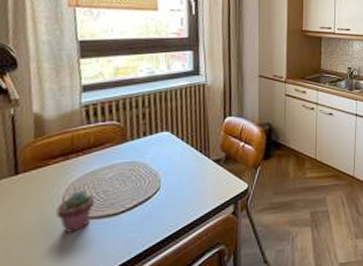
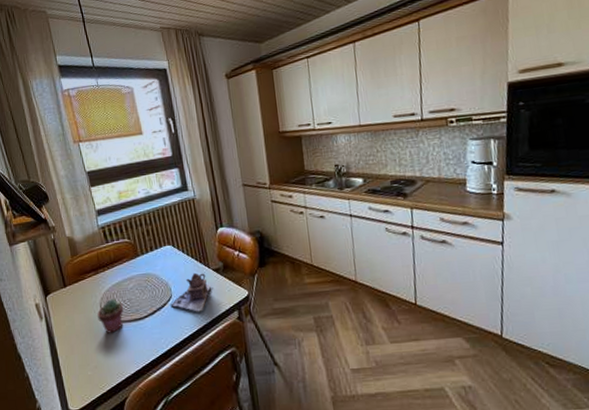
teapot: none [156,163,208,207] -> present [170,272,211,312]

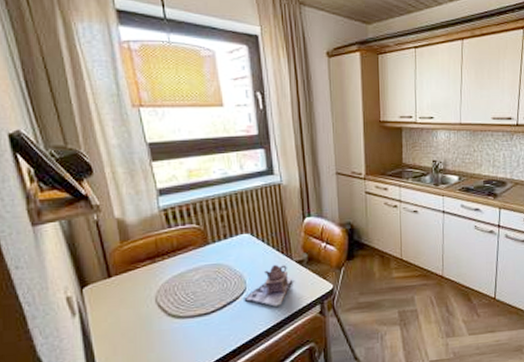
potted succulent: present [97,299,124,333] -> none [151,291,186,331]

